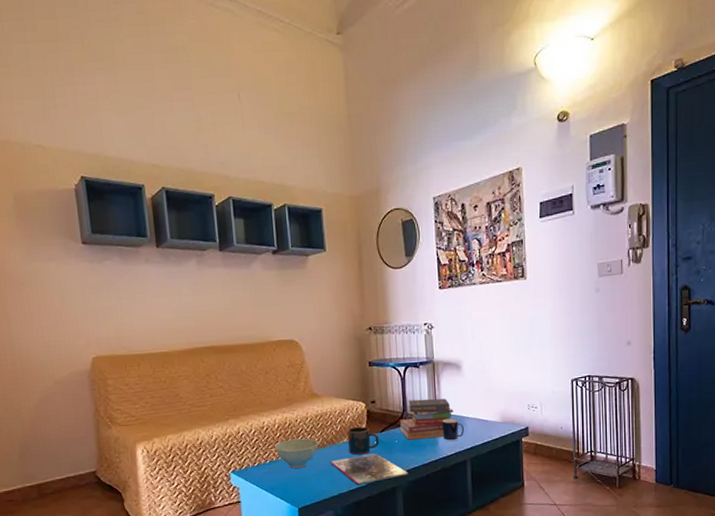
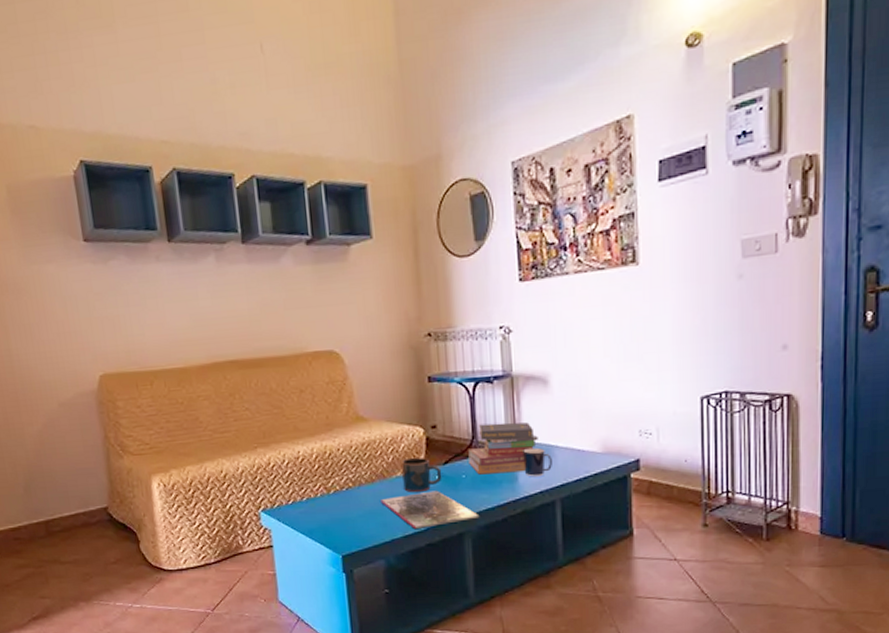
bowl: present [274,438,318,469] -> none [311,471,366,508]

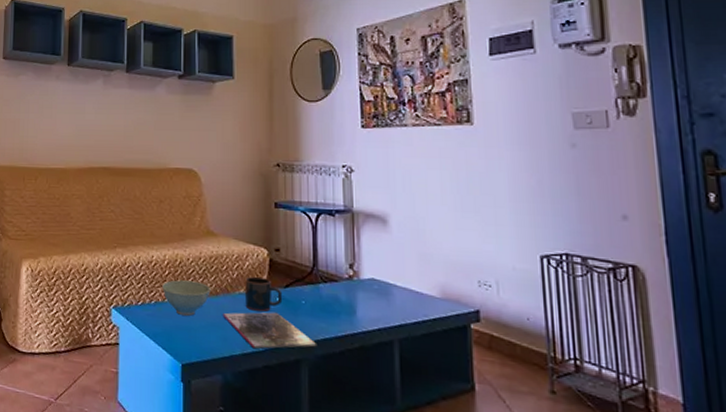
bowl: none [311,471,366,508] -> present [161,280,211,316]
books: present [468,422,538,475] -> none [309,253,377,307]
mug: present [521,447,552,478] -> none [360,283,390,314]

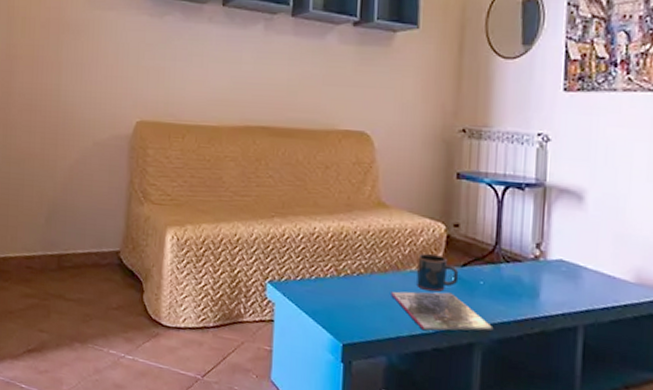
bowl: present [161,280,211,316] -> none [323,254,379,294]

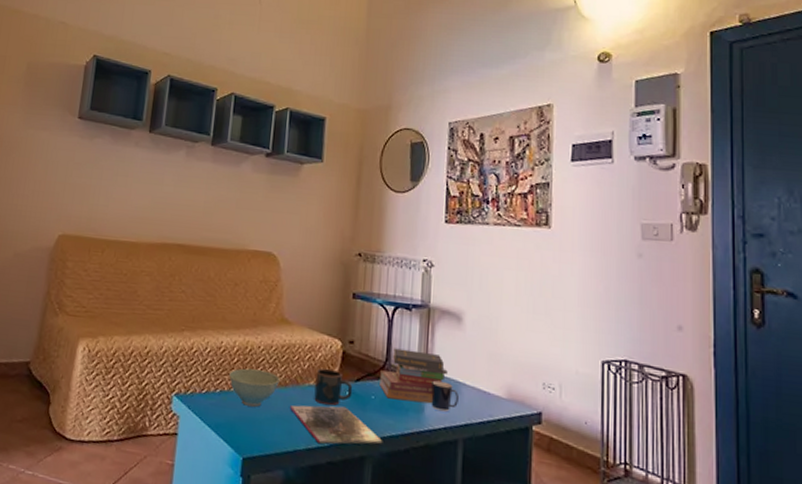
bowl: none [323,254,379,294] -> present [228,368,280,407]
books: none [489,231,566,289] -> present [379,348,448,404]
mug: none [546,264,579,298] -> present [430,380,459,413]

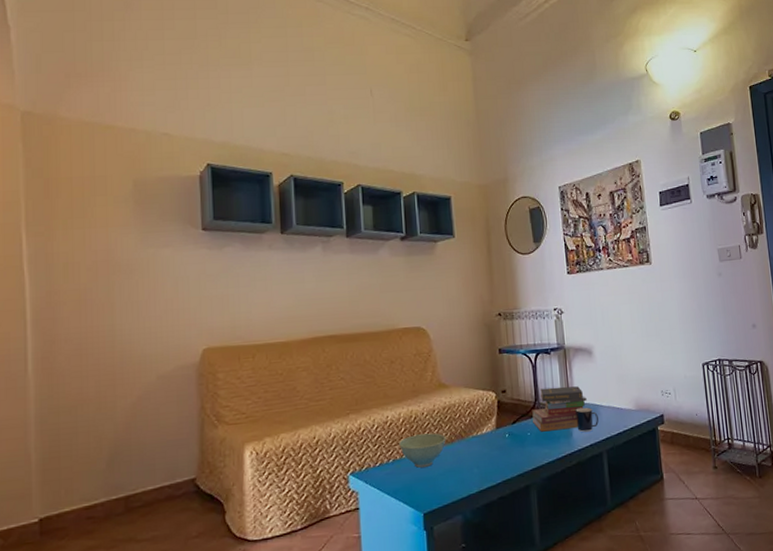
magazine: present [290,405,383,445] -> none [459,447,543,484]
mug: present [313,368,353,406] -> none [476,418,511,451]

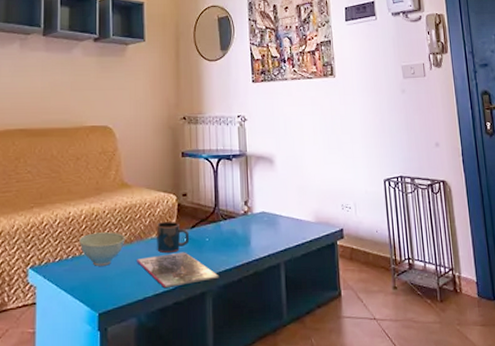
magazine: none [459,447,543,484] -> present [137,252,219,288]
mug: none [476,418,511,451] -> present [156,221,190,254]
books: present [532,386,587,432] -> none [211,193,266,239]
mug: present [574,407,599,433] -> none [253,216,277,242]

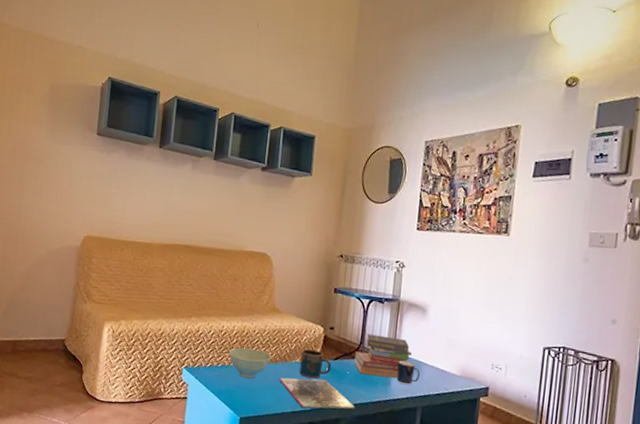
books: none [211,193,266,239] -> present [354,334,412,379]
mug: none [253,216,277,242] -> present [396,360,420,386]

